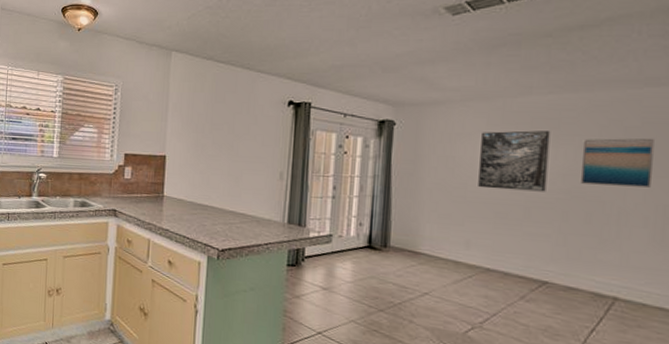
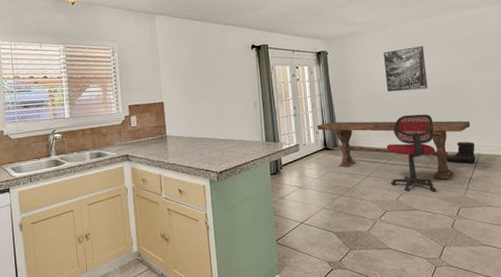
dining table: none [361,214,610,323] -> present [317,120,471,180]
chair: none [458,222,546,335] -> present [386,114,437,192]
boots: none [557,274,612,309] -> present [446,141,476,164]
wall art: present [580,138,654,187] -> none [443,43,485,80]

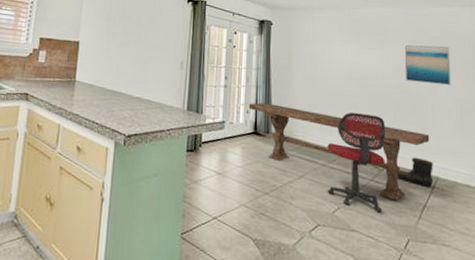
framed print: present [384,46,428,92] -> none [335,35,383,87]
wall art: none [443,43,485,80] -> present [404,44,452,85]

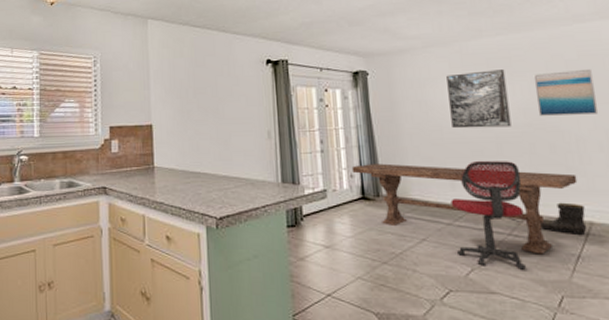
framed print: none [335,35,383,87] -> present [446,69,512,129]

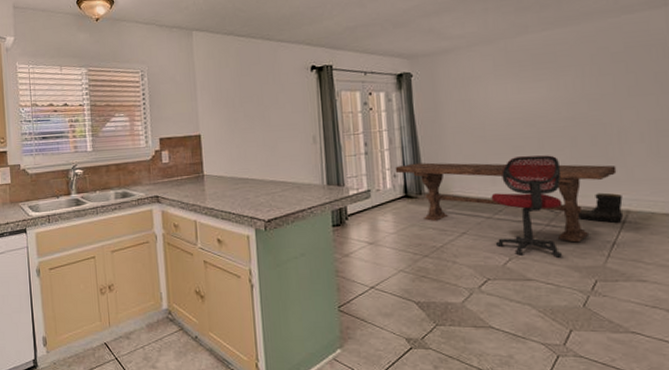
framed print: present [446,69,512,129] -> none [490,65,554,126]
wall art: present [533,68,599,116] -> none [578,60,642,110]

